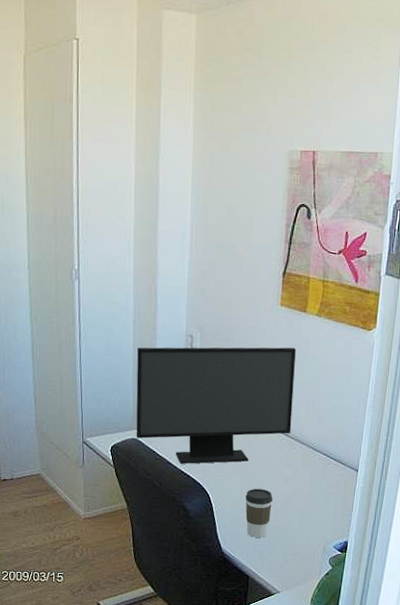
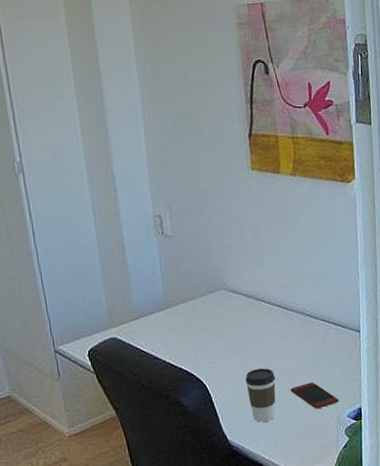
computer monitor: present [136,347,297,464] -> none [102,212,284,357]
smartphone: none [284,509,328,535] -> present [290,382,339,409]

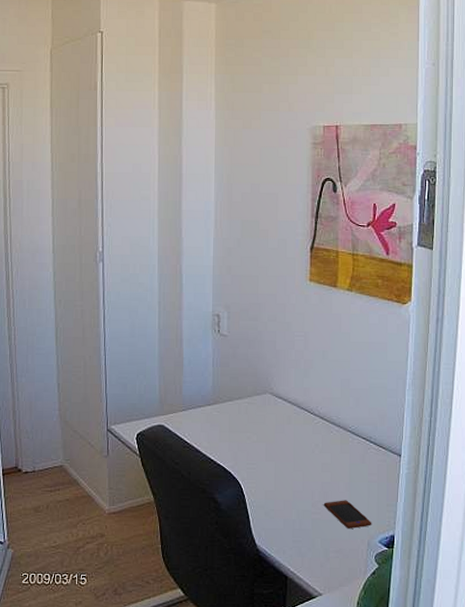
coffee cup: present [245,368,276,422] -> none [280,478,311,532]

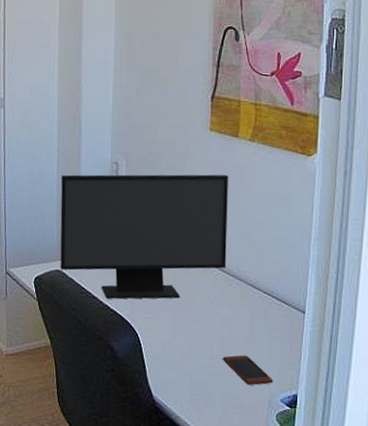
computer monitor: none [162,324,328,452] -> present [60,174,229,299]

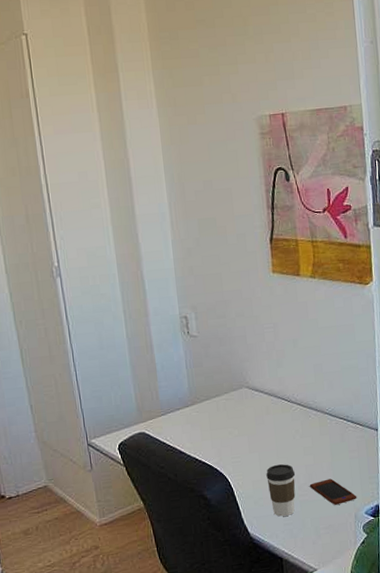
computer monitor: present [60,174,229,299] -> none [132,313,303,451]
coffee cup: none [178,329,209,386] -> present [266,464,296,517]

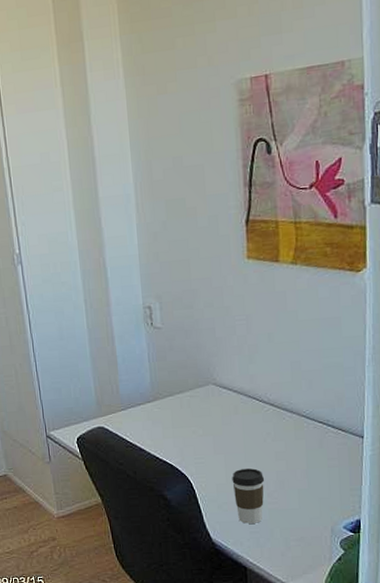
smartphone: present [309,478,357,505] -> none [280,487,335,516]

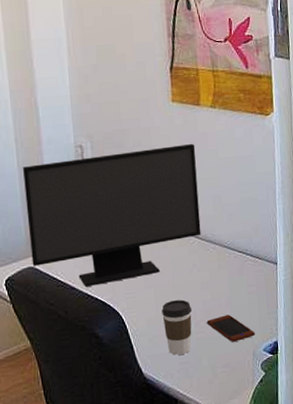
computer monitor: none [92,304,277,449] -> present [23,143,201,287]
smartphone: none [280,487,335,516] -> present [206,314,256,342]

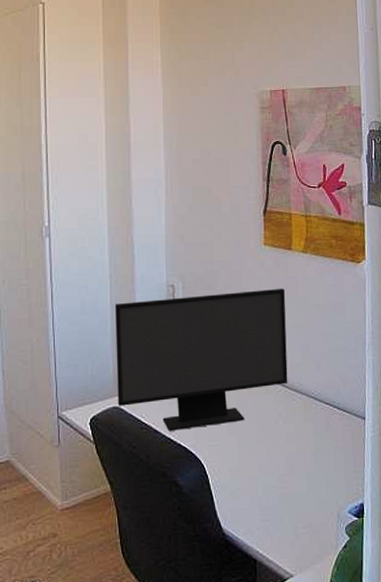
coffee cup: present [162,299,192,355] -> none [244,451,276,511]
smartphone: present [206,314,256,342] -> none [290,470,341,501]

